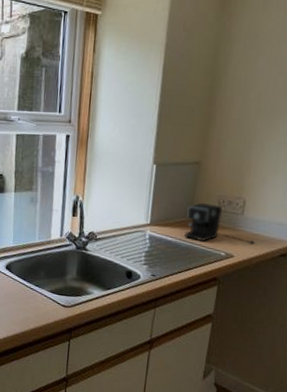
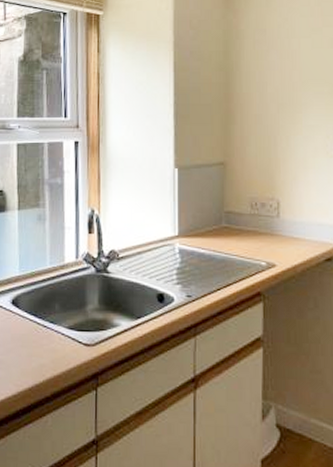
coffee maker: present [184,203,255,243] -> none [218,208,296,251]

